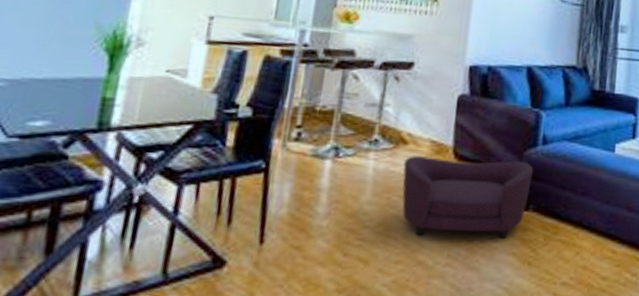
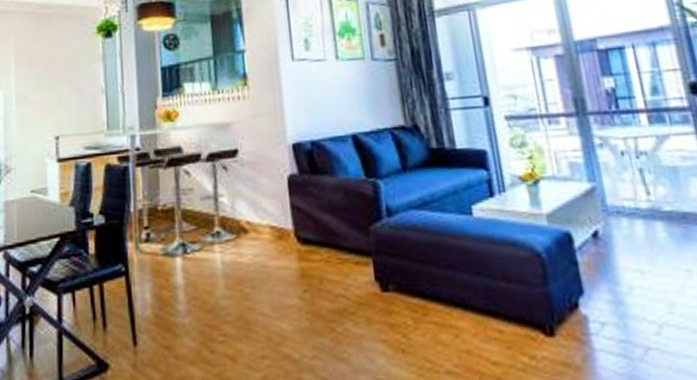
dog bed: present [402,155,534,239] -> none [248,238,386,328]

